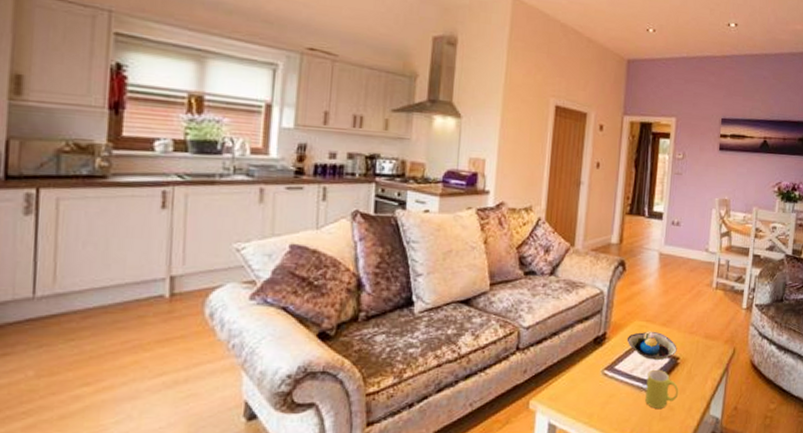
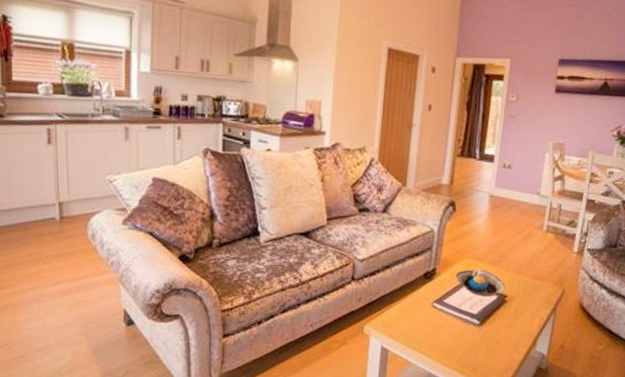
mug: present [645,369,679,408] -> none [473,305,506,341]

